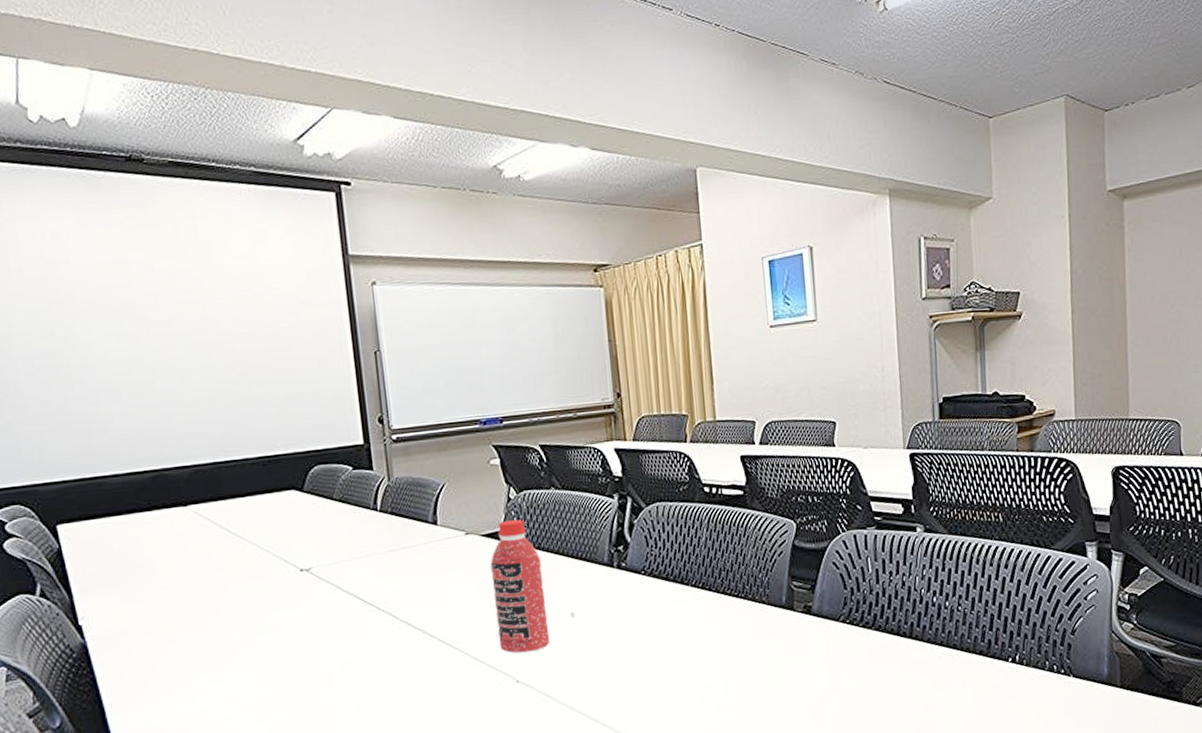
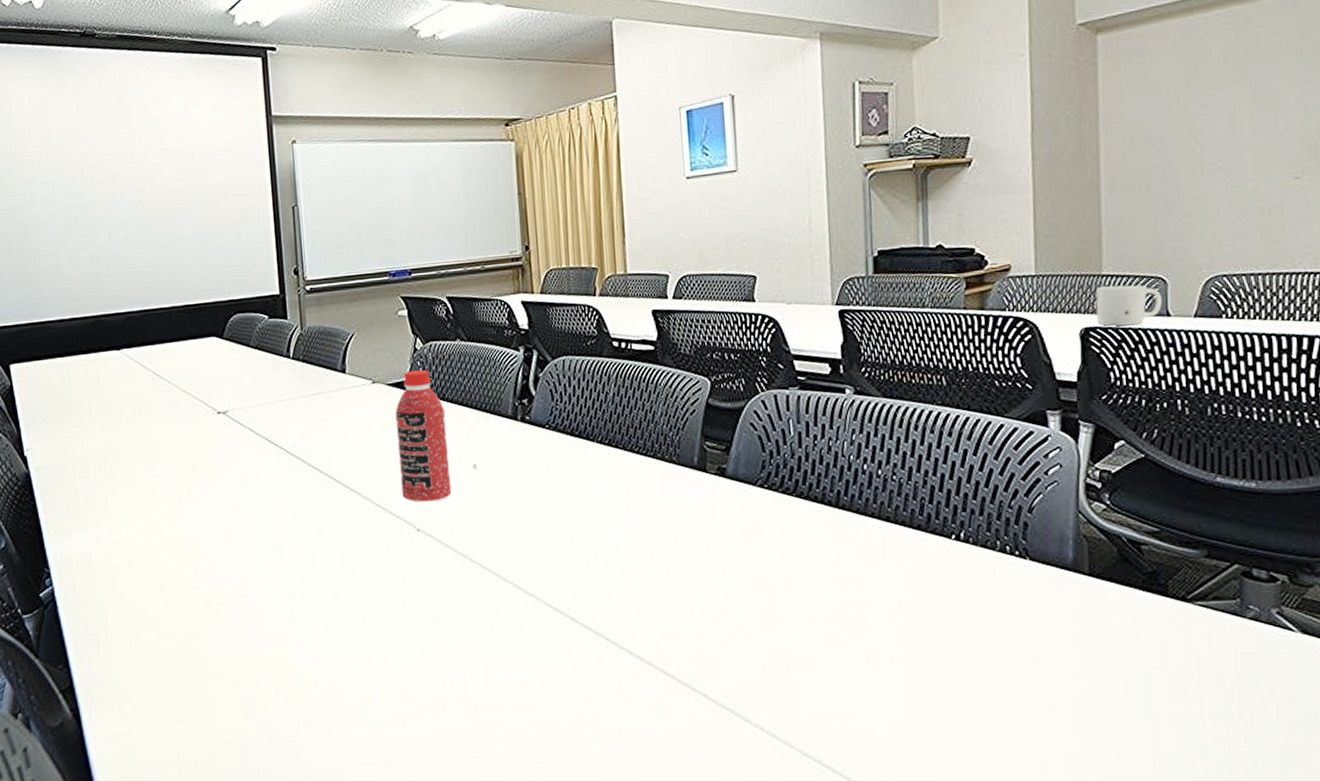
mug: none [1124,428,1177,466] -> present [1095,285,1163,327]

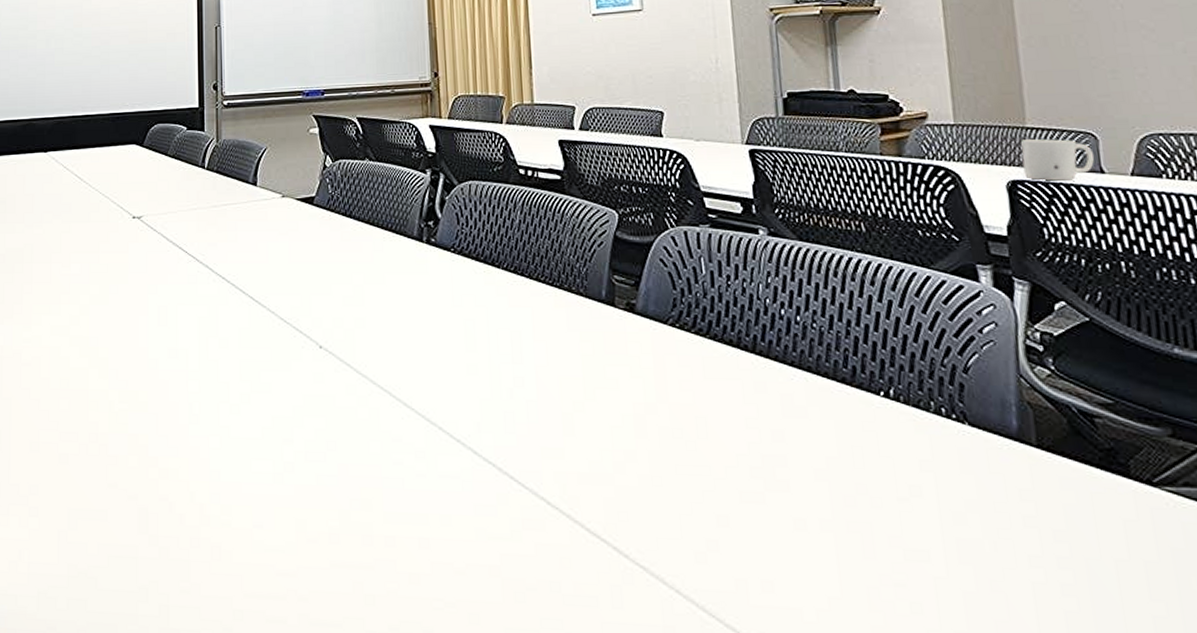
beverage bottle: present [395,369,477,502] -> none [302,186,381,319]

